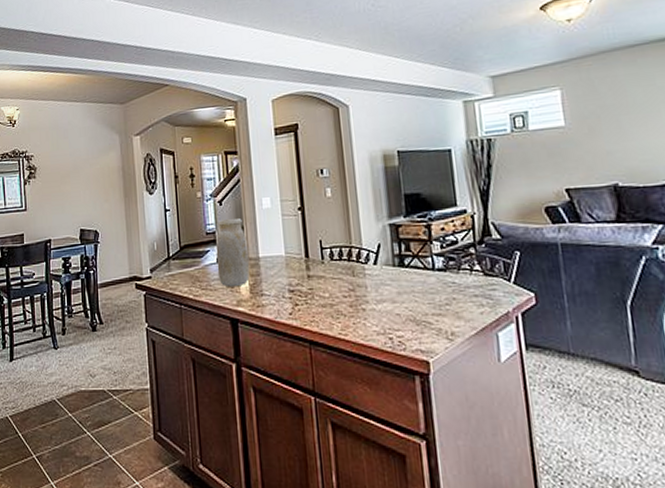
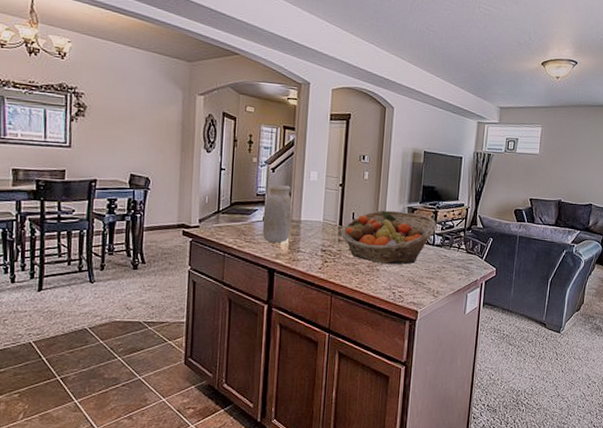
fruit basket: none [308,231,434,302] -> present [340,210,437,265]

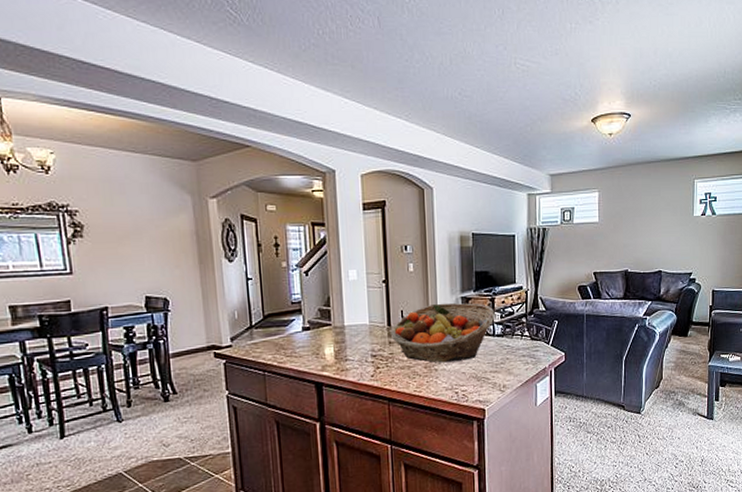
vase: present [262,184,293,243] -> none [301,288,335,354]

